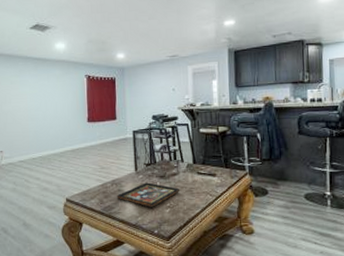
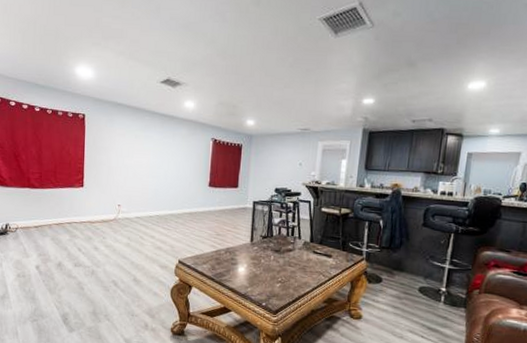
decorative tray: present [116,182,180,207] -> none [229,255,294,280]

